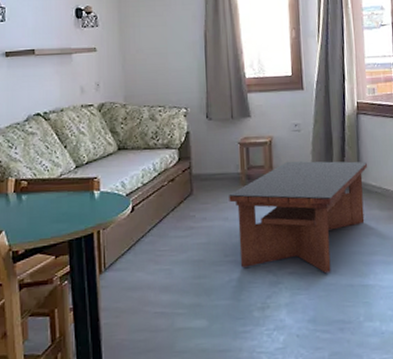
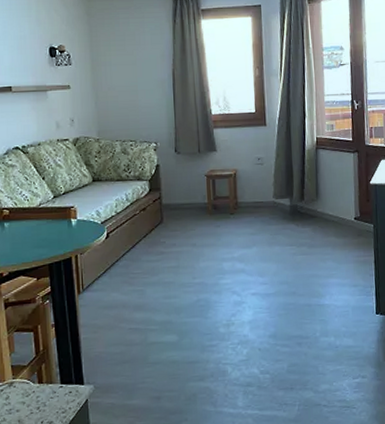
coffee table: present [229,161,367,274] -> none [196,192,325,294]

